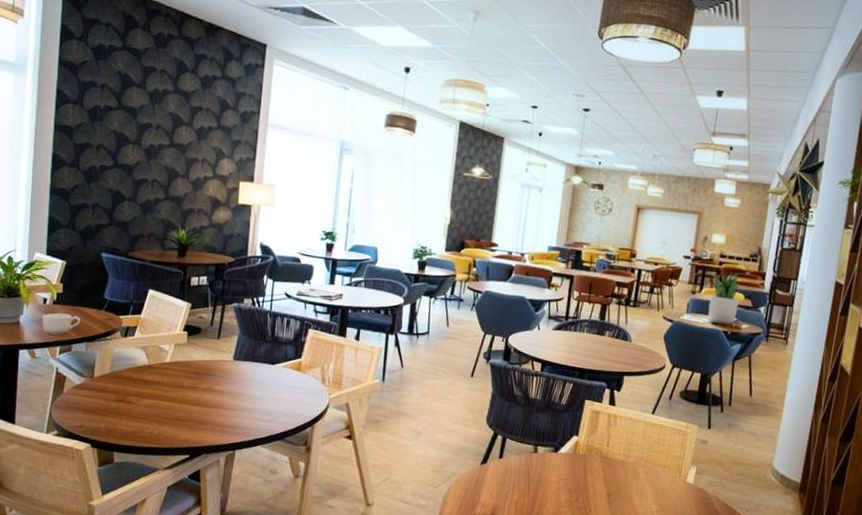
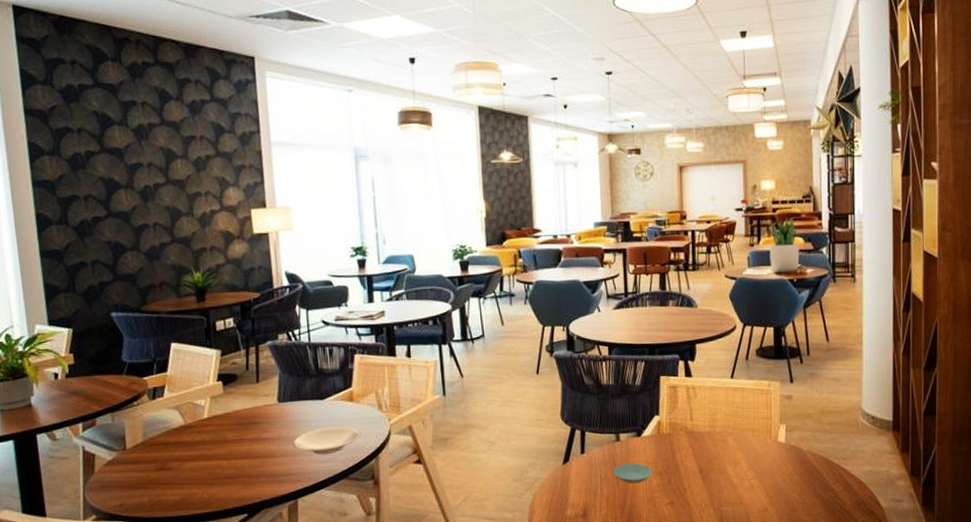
teacup: present [41,313,81,335] -> none [55,385,101,412]
saucer: none [240,390,302,415] -> present [293,426,361,455]
saucer: none [525,475,563,496] -> present [613,463,652,484]

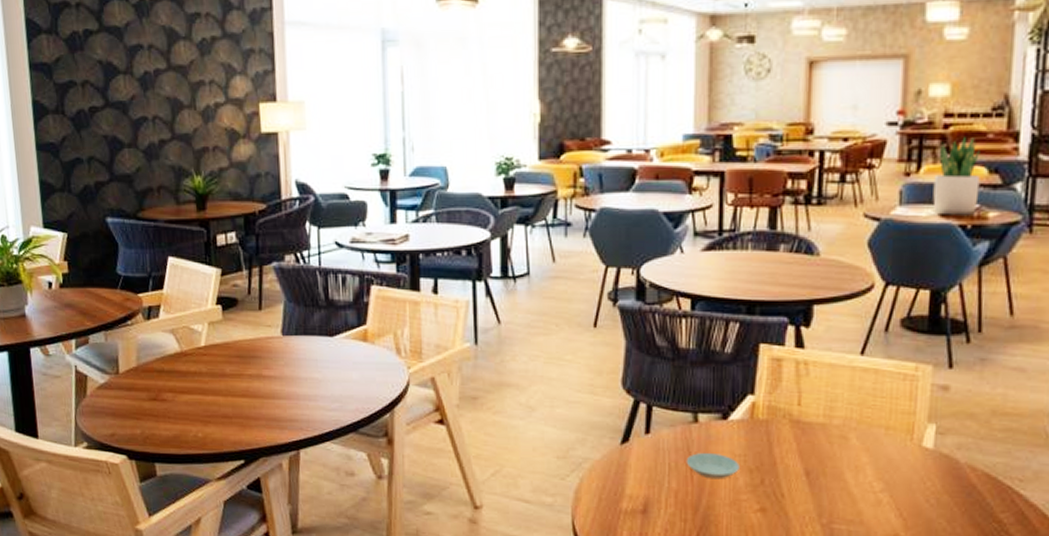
saucer: present [293,426,361,455] -> none [296,369,375,401]

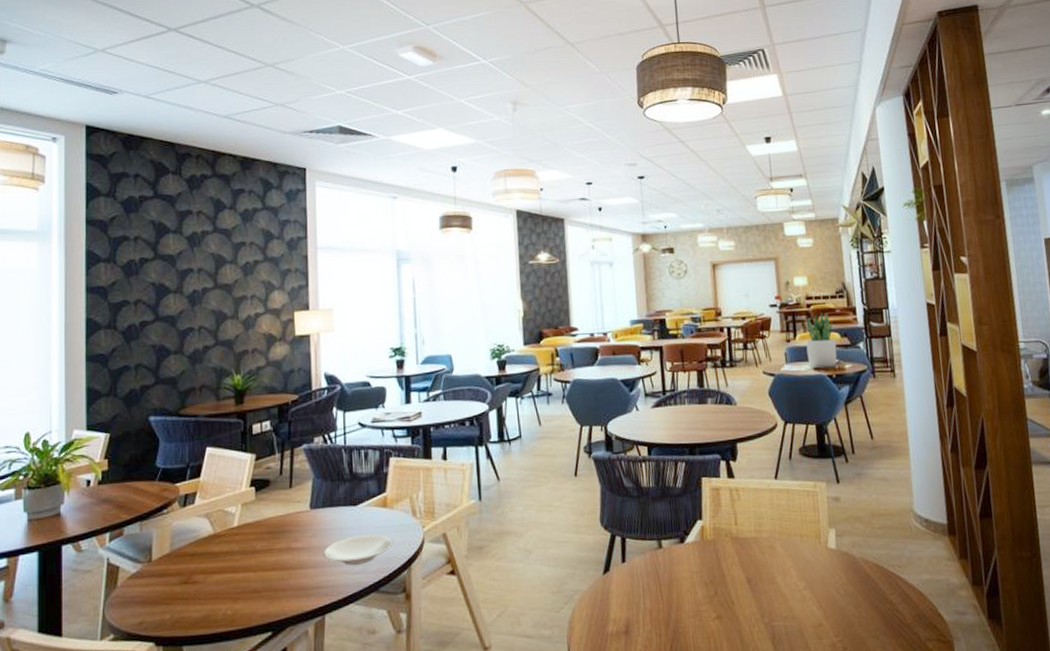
saucer: none [296,369,375,401] -> present [323,534,394,565]
saucer: present [686,452,739,480] -> none [655,572,698,596]

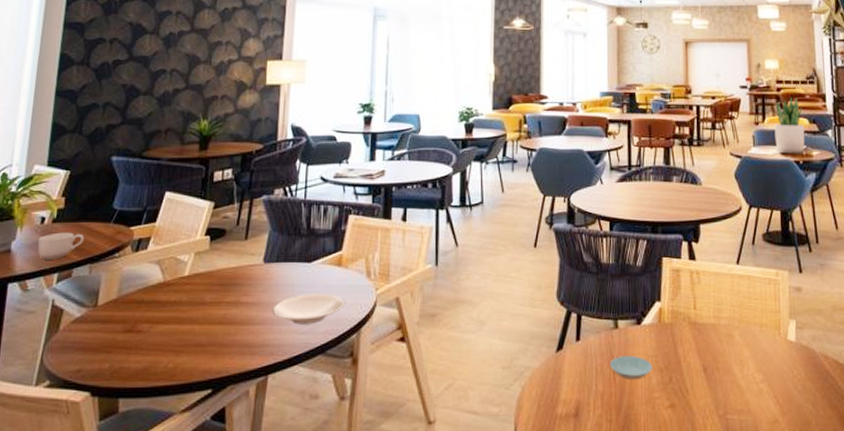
teacup: none [86,492,132,521] -> present [37,232,85,260]
saucer: none [655,572,698,596] -> present [609,355,652,380]

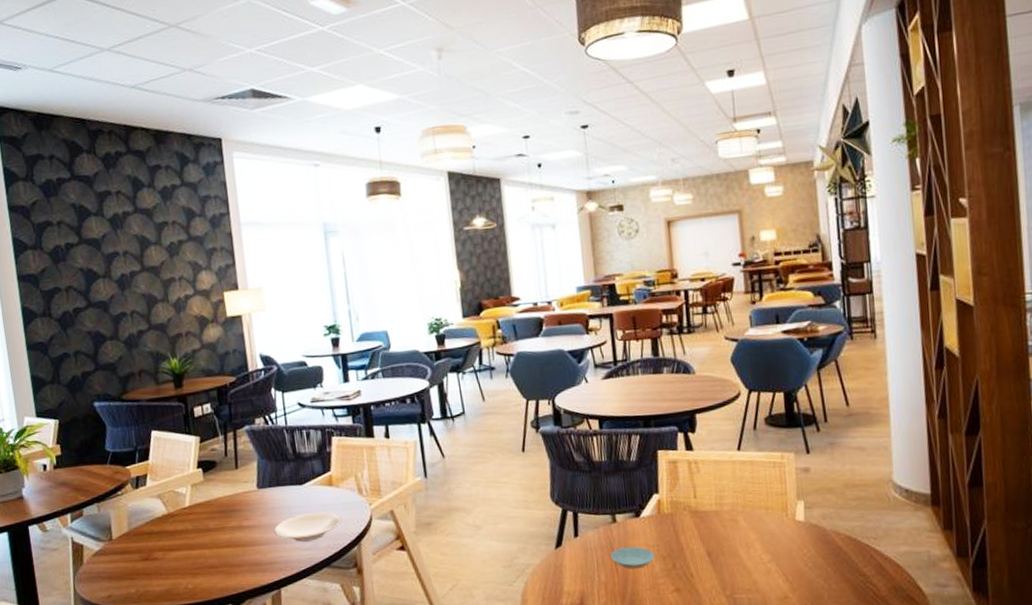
teacup: present [37,232,85,260] -> none [44,476,87,503]
planter: present [774,96,805,154] -> none [773,269,810,332]

